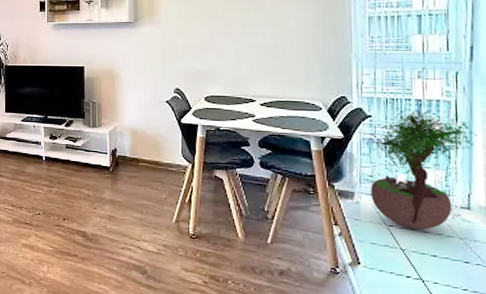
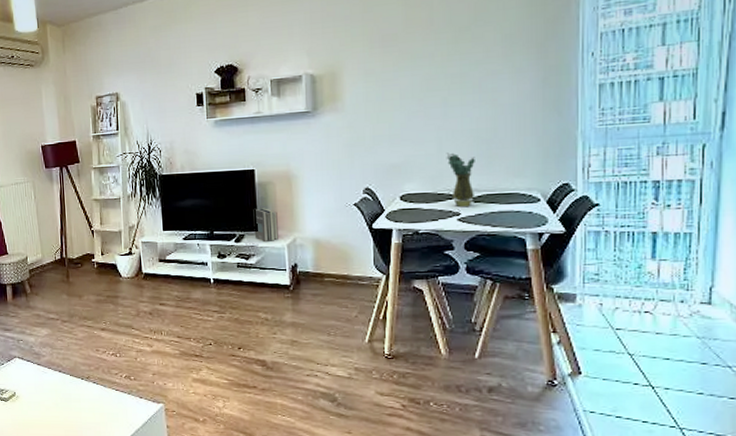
vase: none [243,64,267,111] -> present [446,152,475,207]
potted tree: present [365,107,478,230] -> none [591,192,725,331]

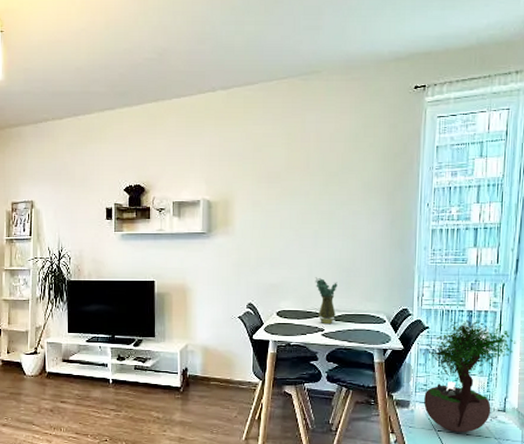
books: present [253,208,278,242] -> none [151,316,173,347]
potted tree: none [591,192,725,331] -> present [422,318,516,433]

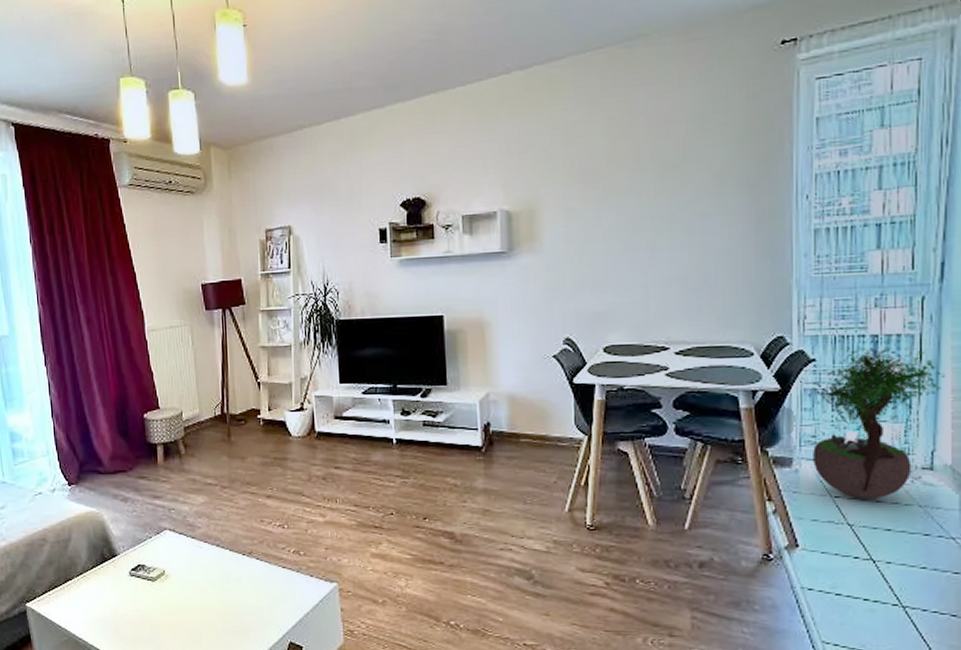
vase: present [315,277,337,325] -> none [653,300,684,361]

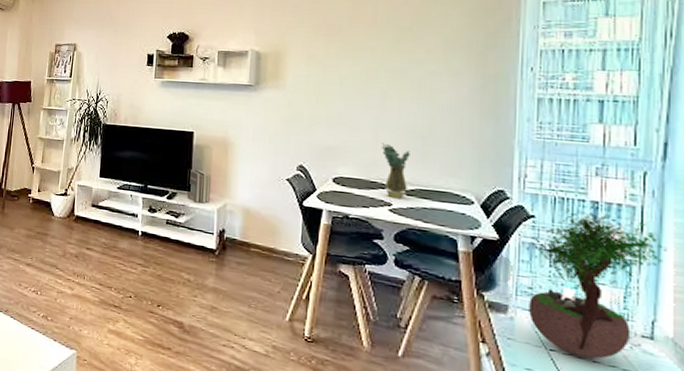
books: none [441,359,469,397] -> present [187,169,211,204]
vase: none [653,300,684,361] -> present [381,143,410,199]

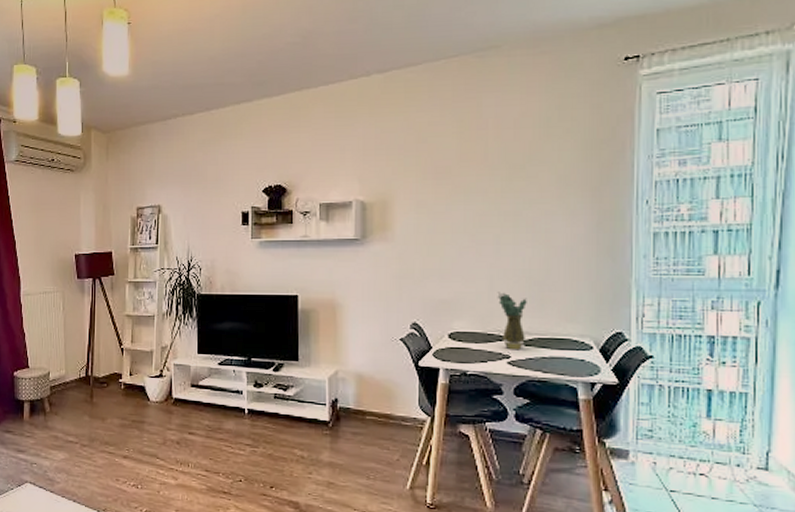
books: present [187,169,211,204] -> none [294,336,320,373]
potted tree: present [525,208,668,359] -> none [644,346,781,496]

